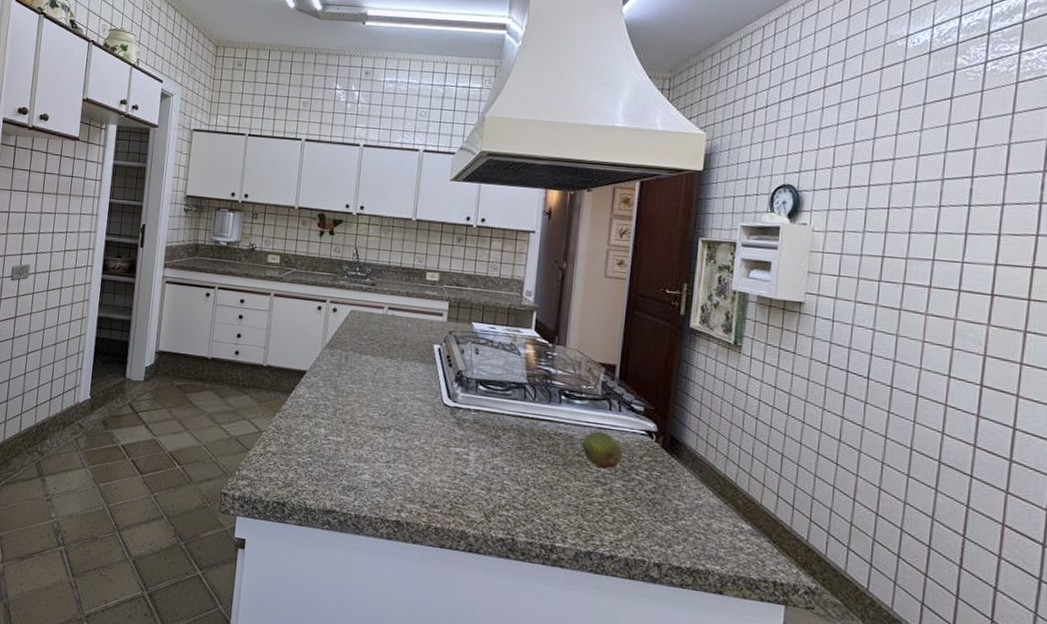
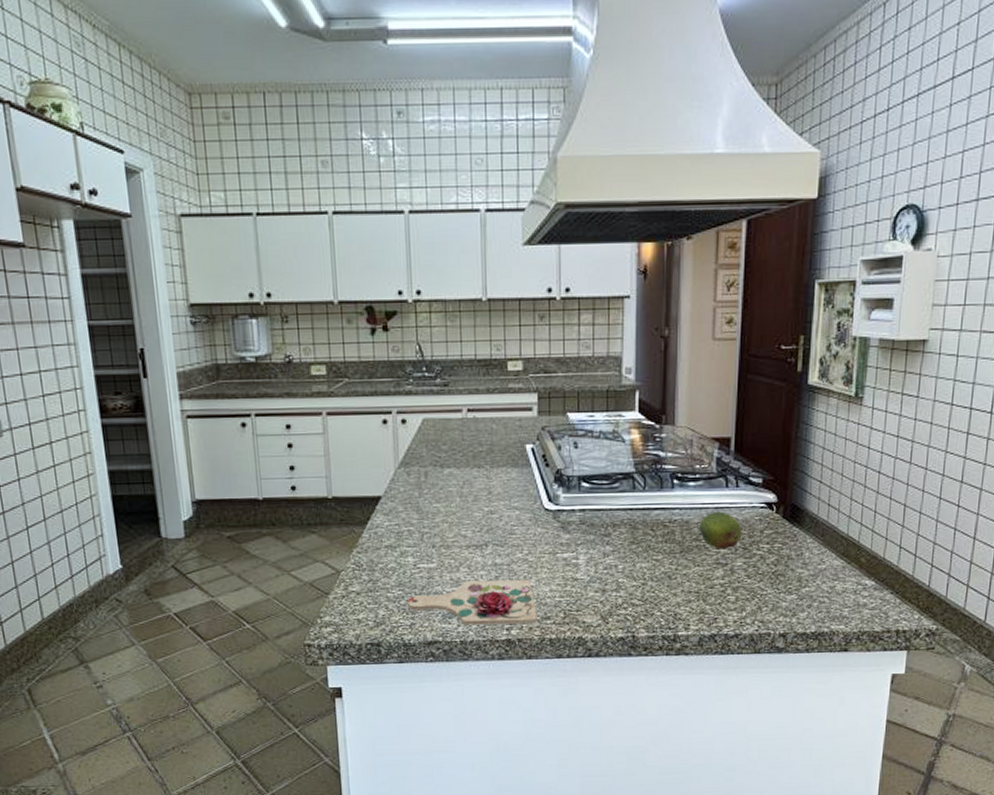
cutting board: none [313,458,427,510] -> present [406,579,537,625]

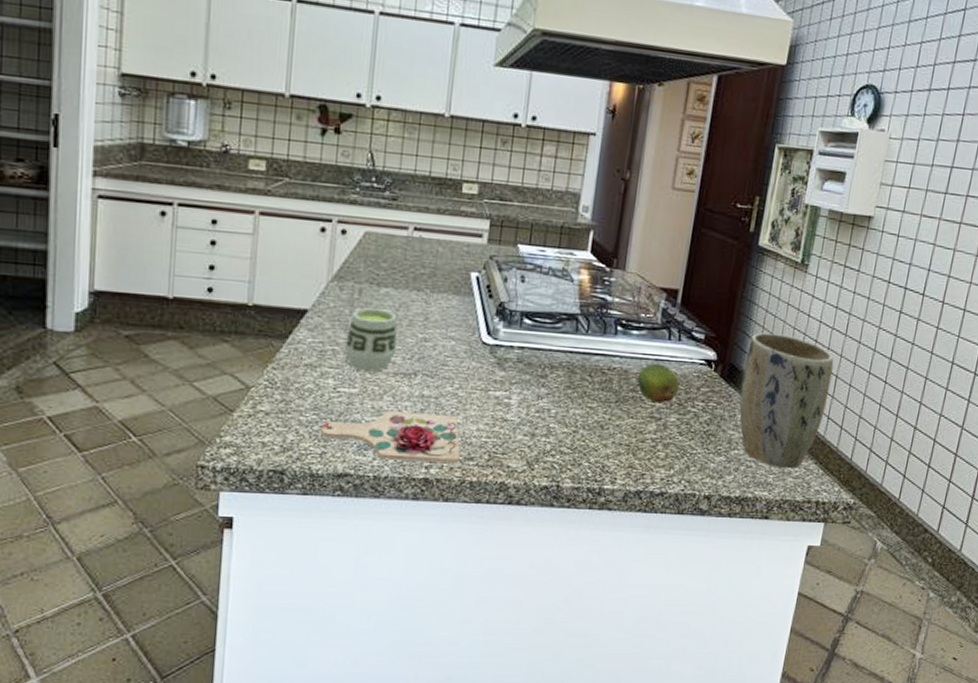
cup: none [419,488,466,547] -> present [345,308,398,372]
plant pot: none [805,469,901,602] -> present [739,333,834,469]

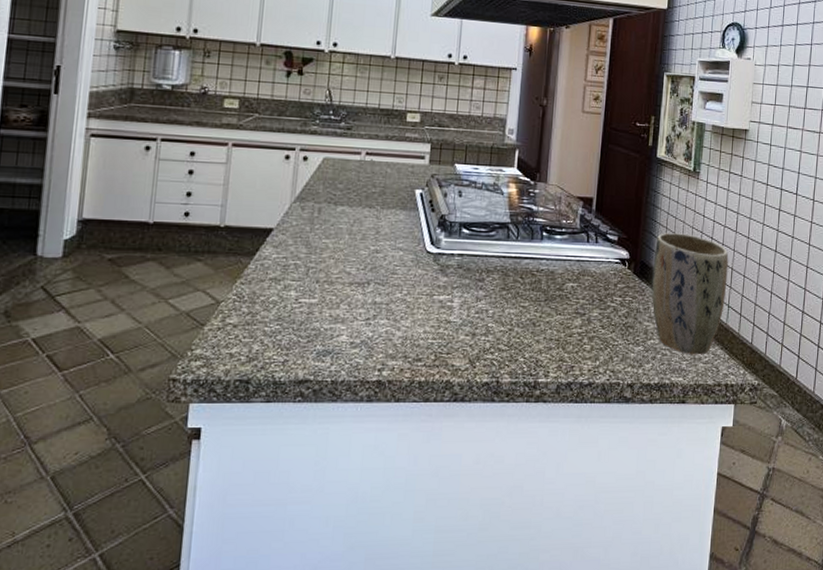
cutting board: present [320,411,461,464] -> none [282,318,410,366]
cup: present [345,308,398,372] -> none [306,225,352,282]
fruit: present [636,363,680,403] -> none [562,264,599,300]

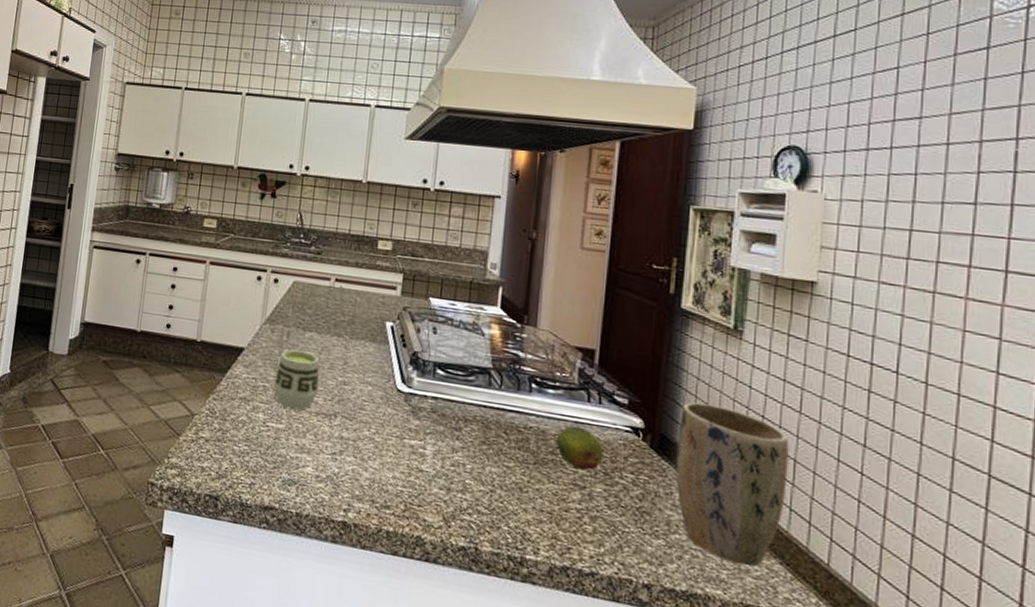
cup: none [306,225,352,282] -> present [274,349,320,410]
fruit: none [562,264,599,300] -> present [555,426,604,470]

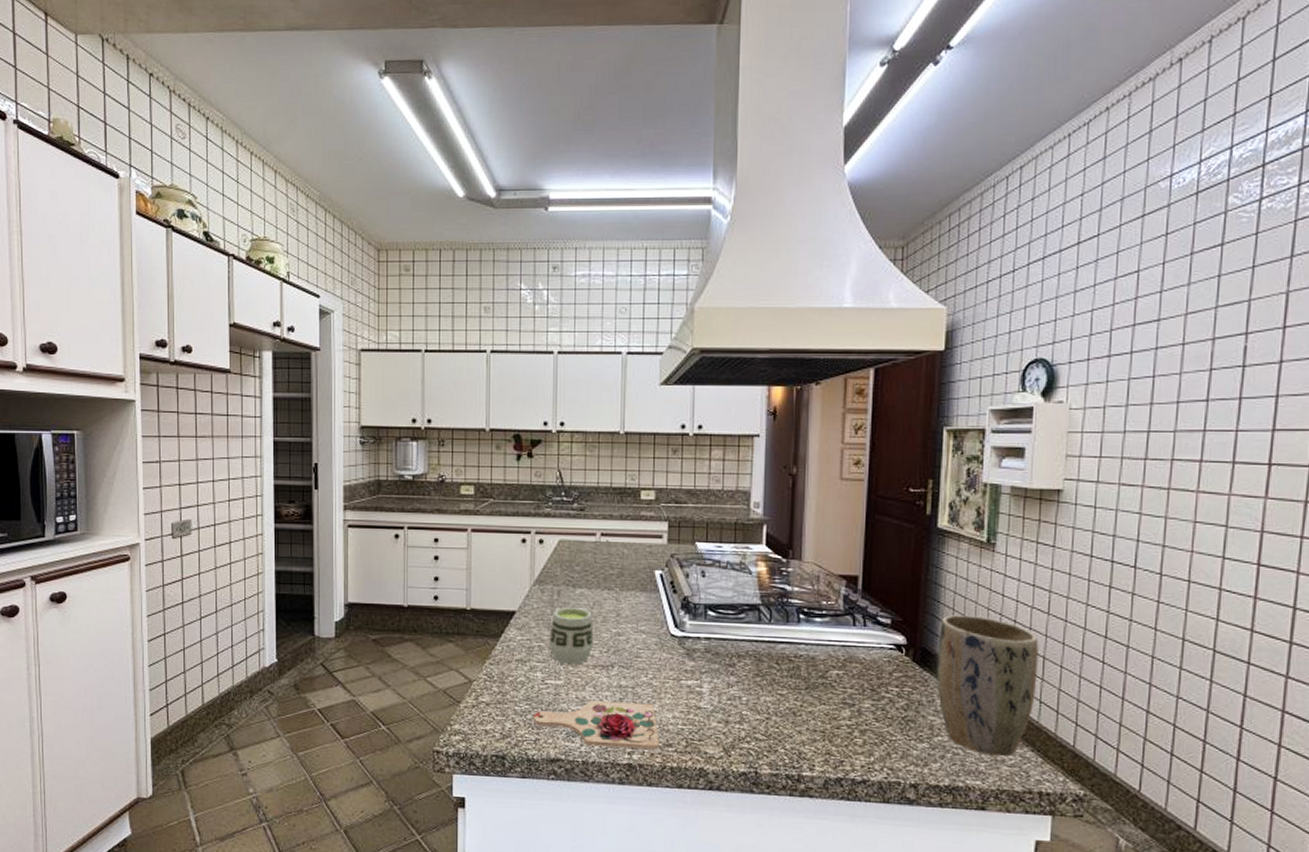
cutting board: none [250,449,377,511] -> present [533,701,659,750]
fruit: present [555,426,604,470] -> none [824,649,870,689]

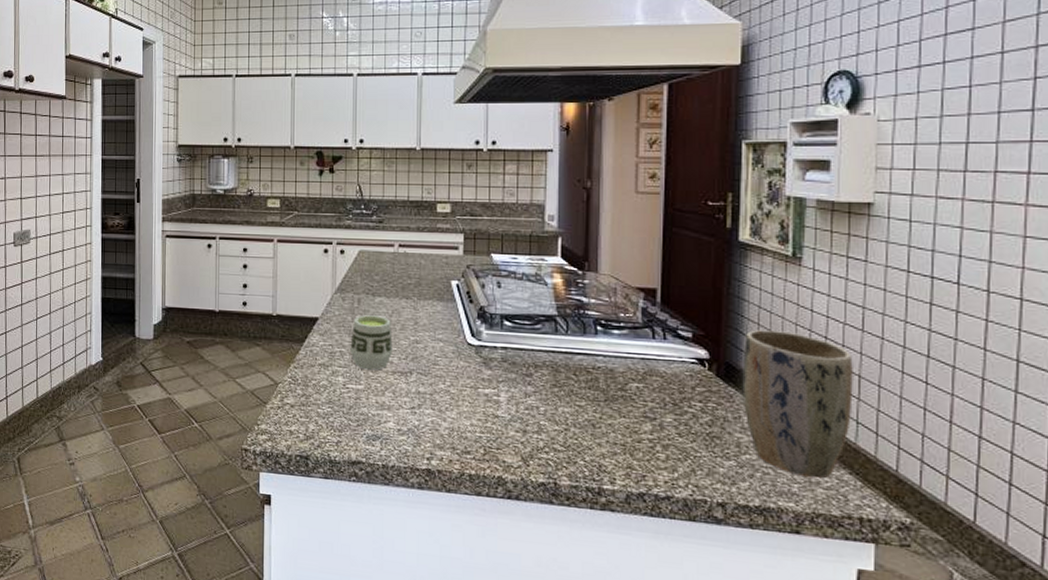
cutting board: present [533,701,659,750] -> none [335,406,458,457]

